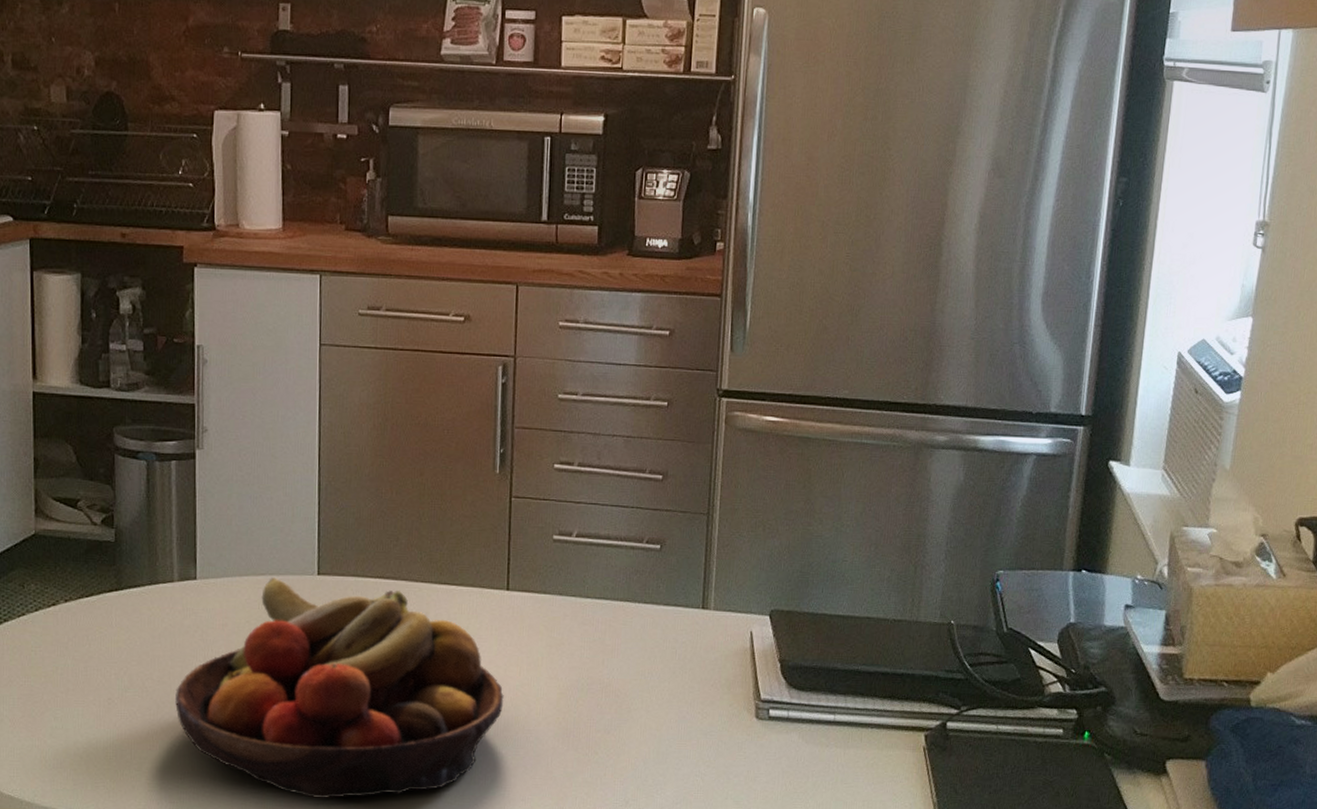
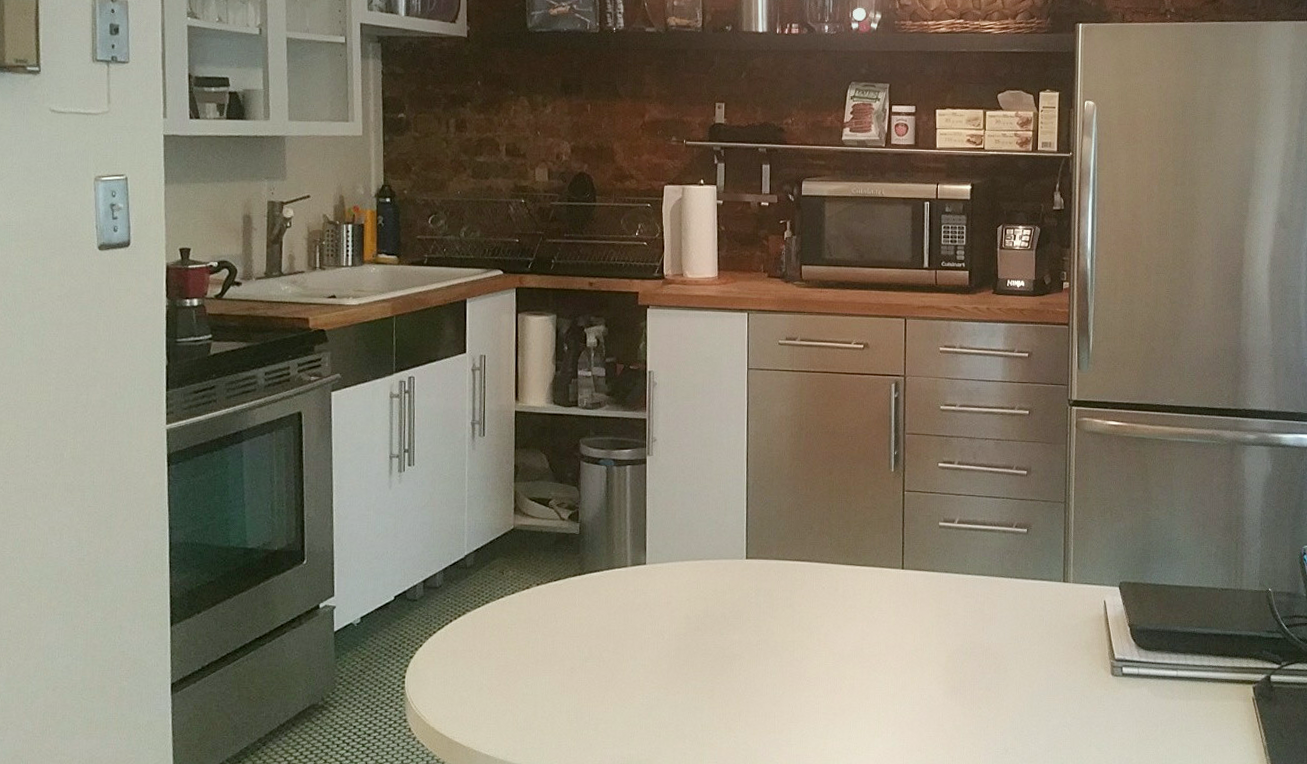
fruit bowl: present [175,577,504,798] -> none [627,562,901,752]

